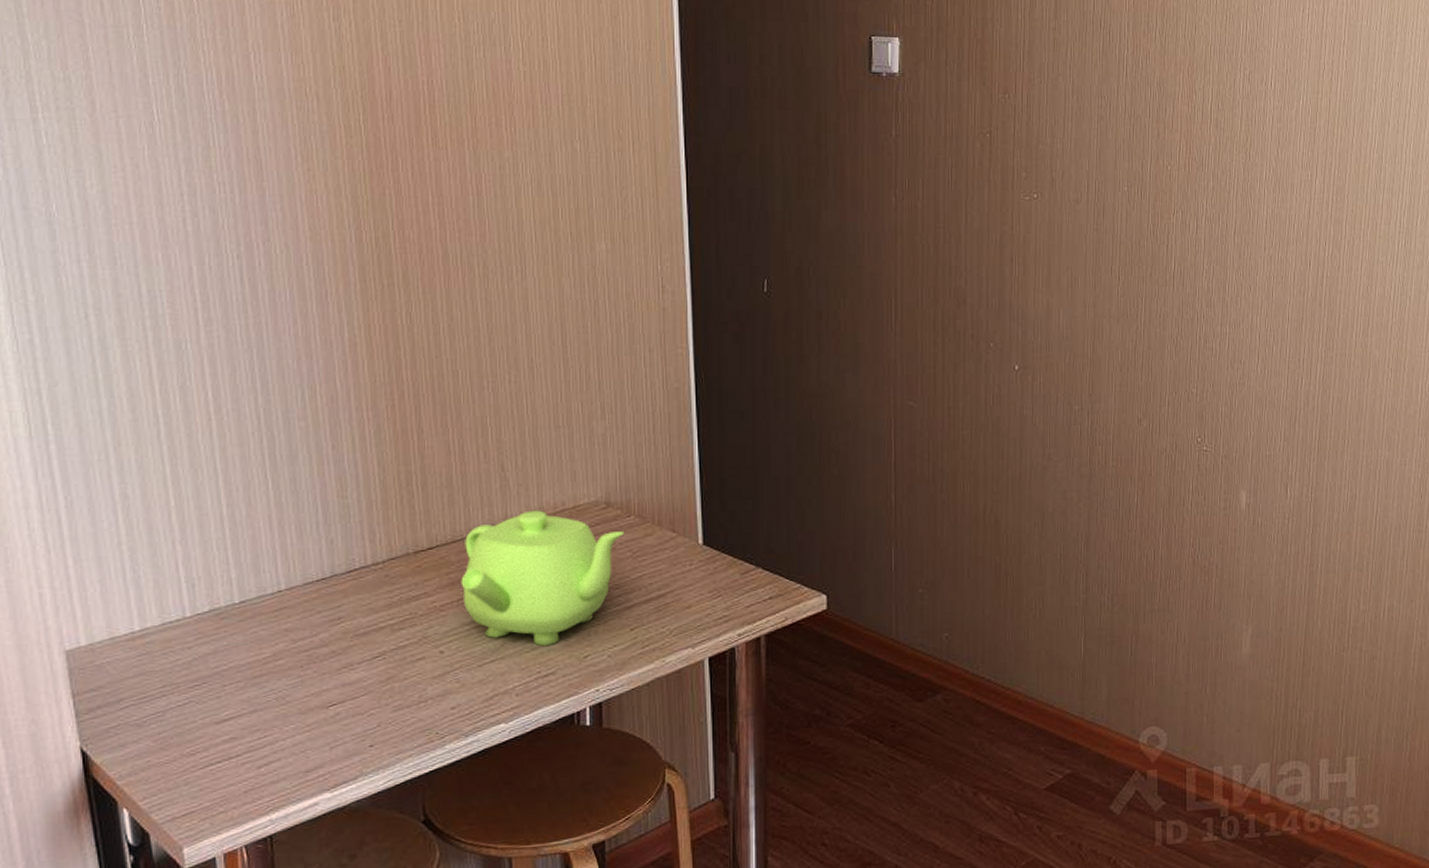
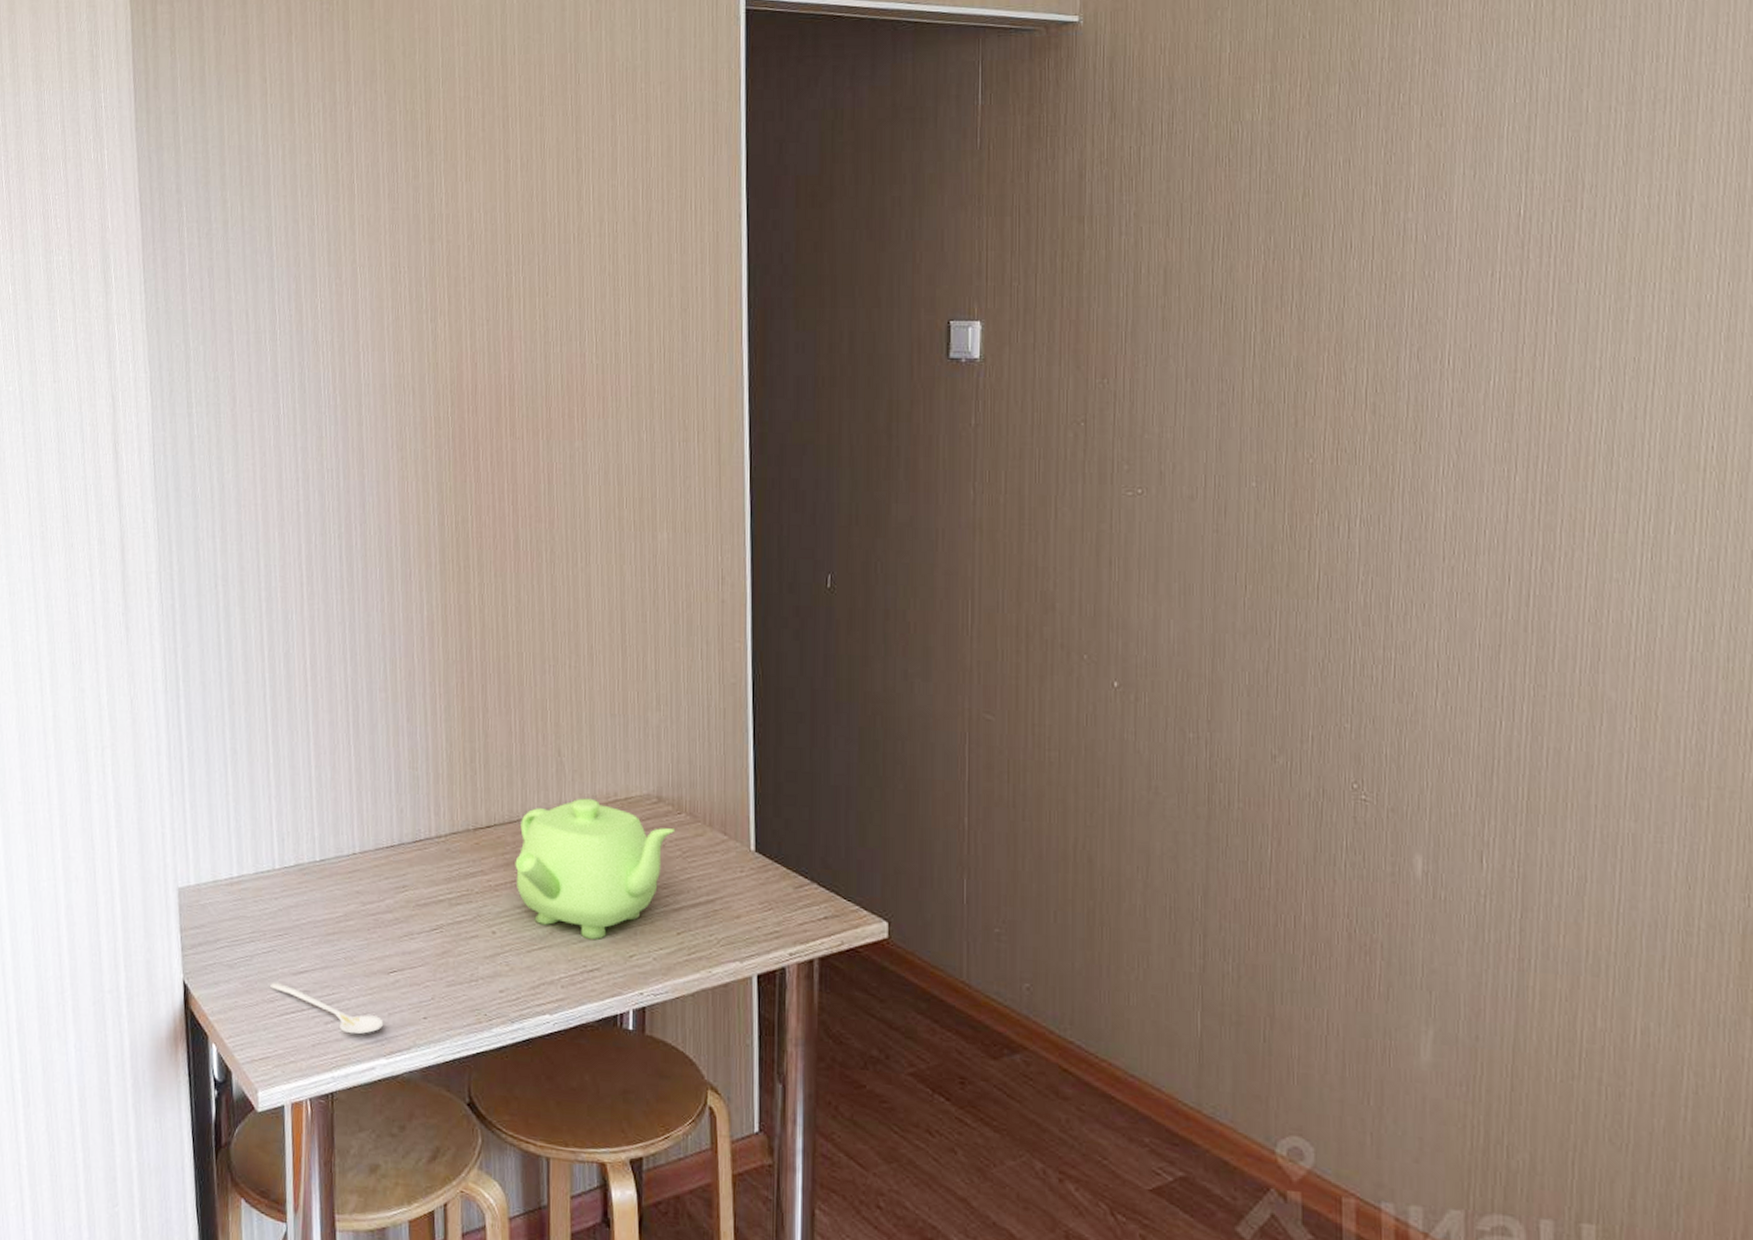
stirrer: none [189,734,326,774] -> present [270,982,384,1035]

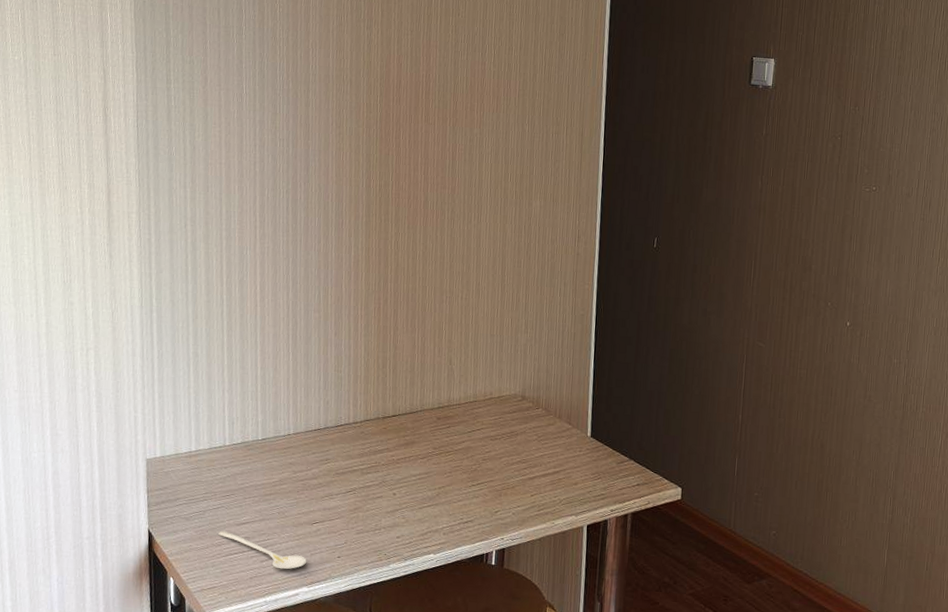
teapot: present [515,798,676,939] -> none [413,396,534,499]

